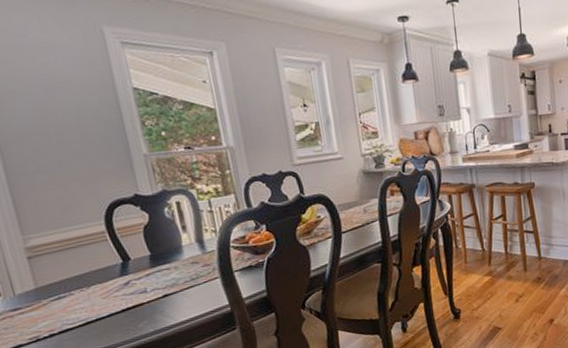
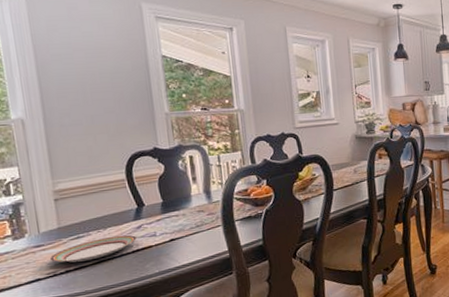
plate: none [29,292,125,326] -> present [49,234,137,263]

